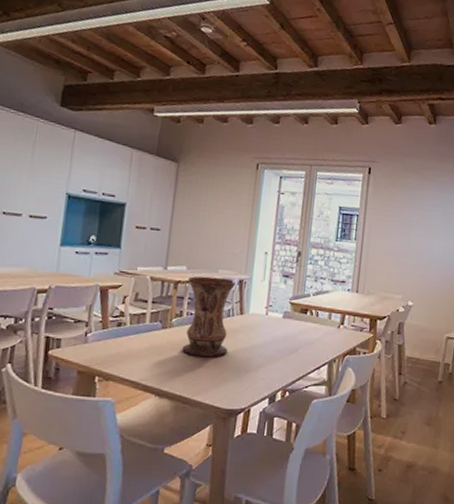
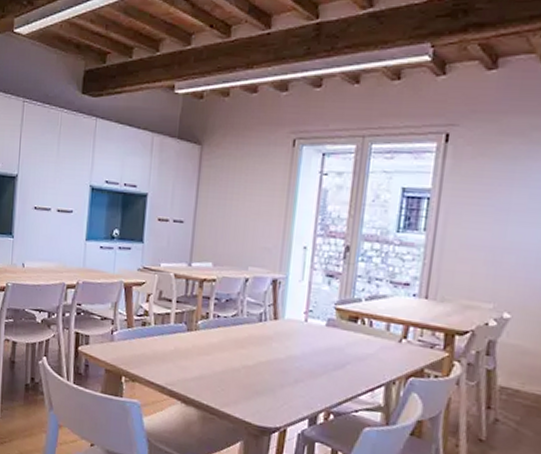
vase: present [182,276,236,358] -> none [209,274,269,367]

